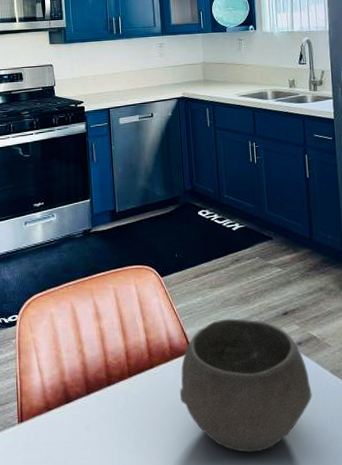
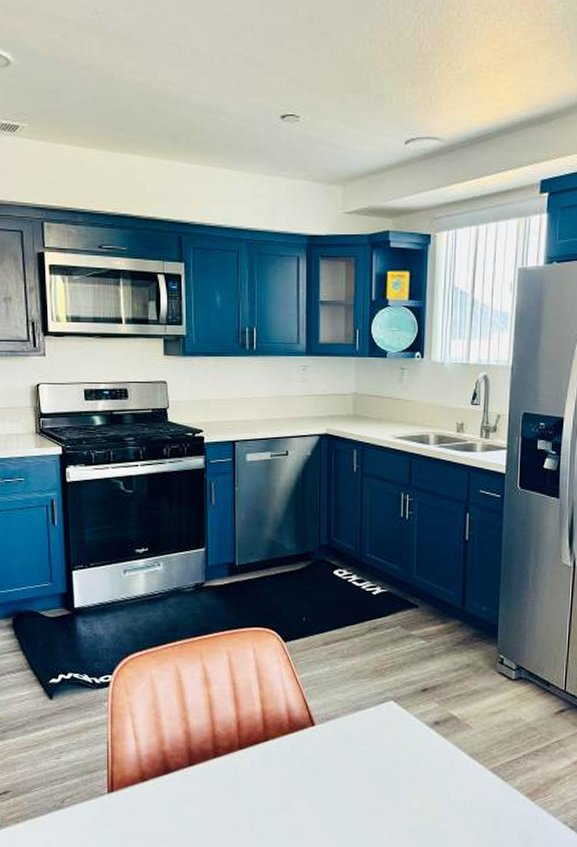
bowl: present [180,318,312,453] -> none [297,692,445,834]

